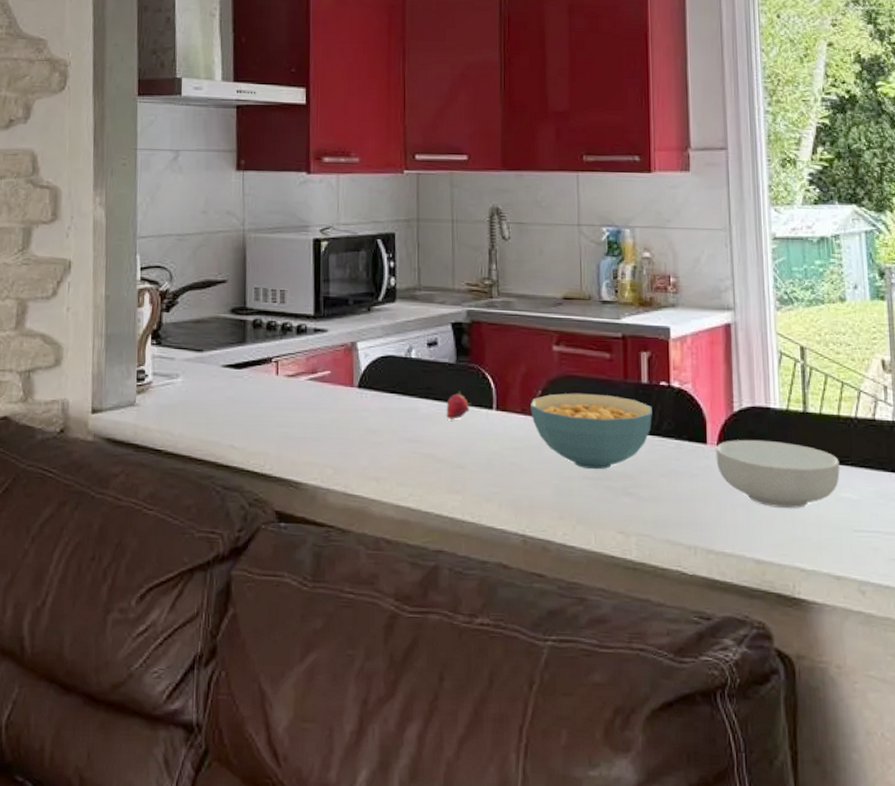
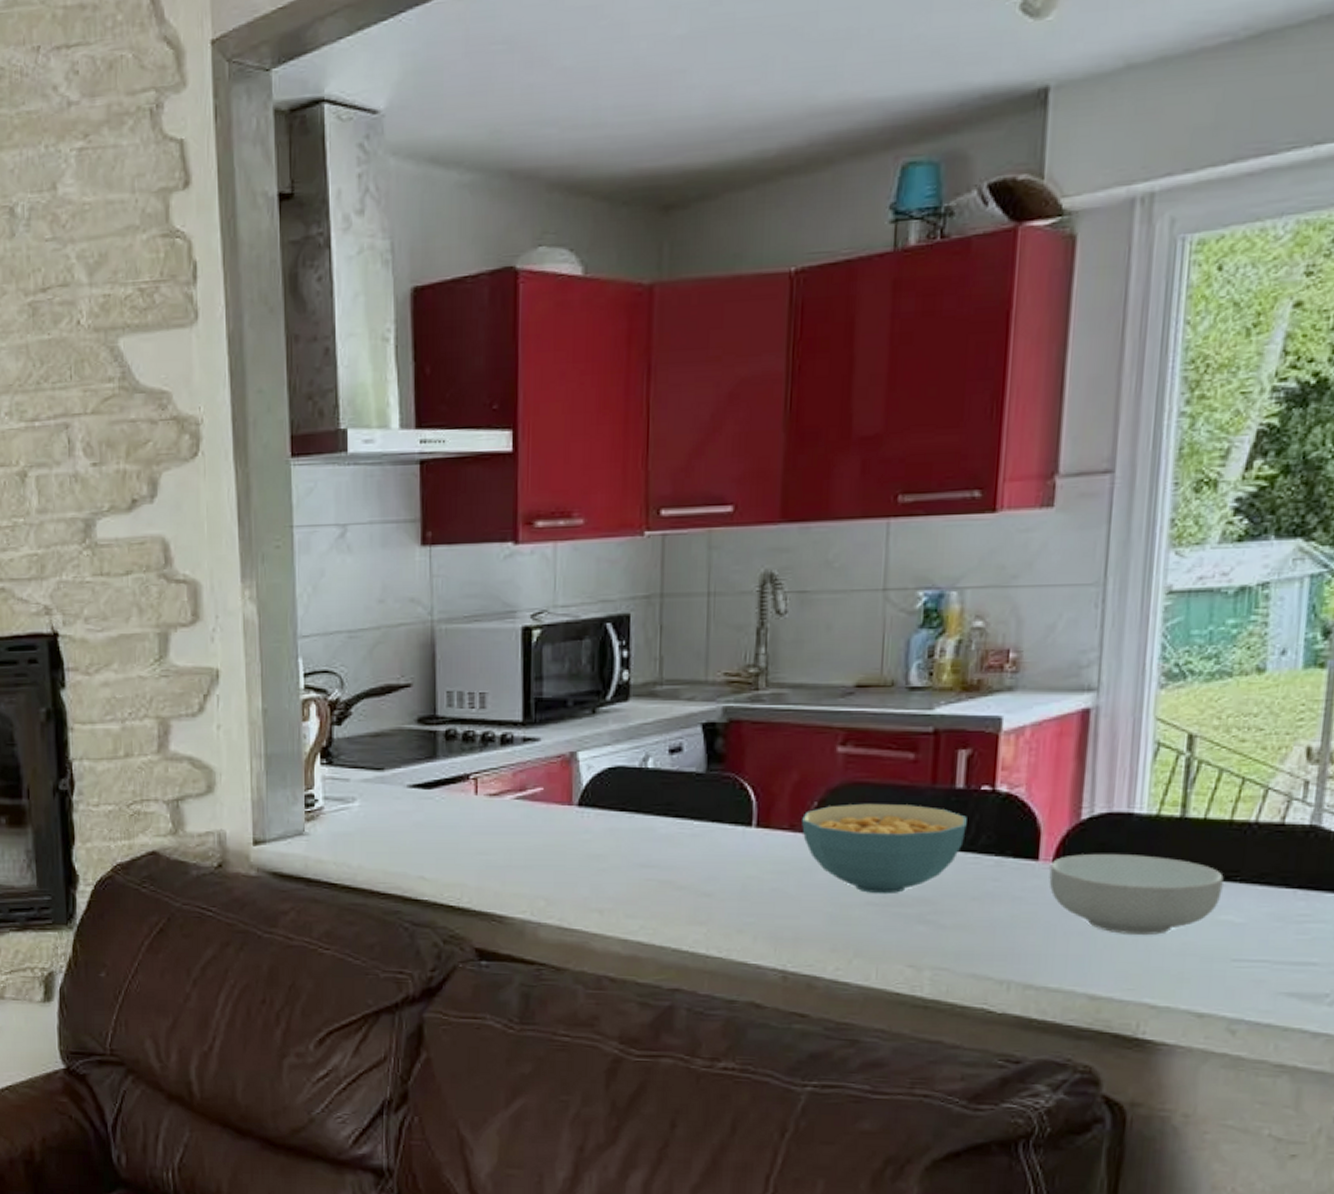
fruit: present [446,391,471,419] -> none [690,806,724,840]

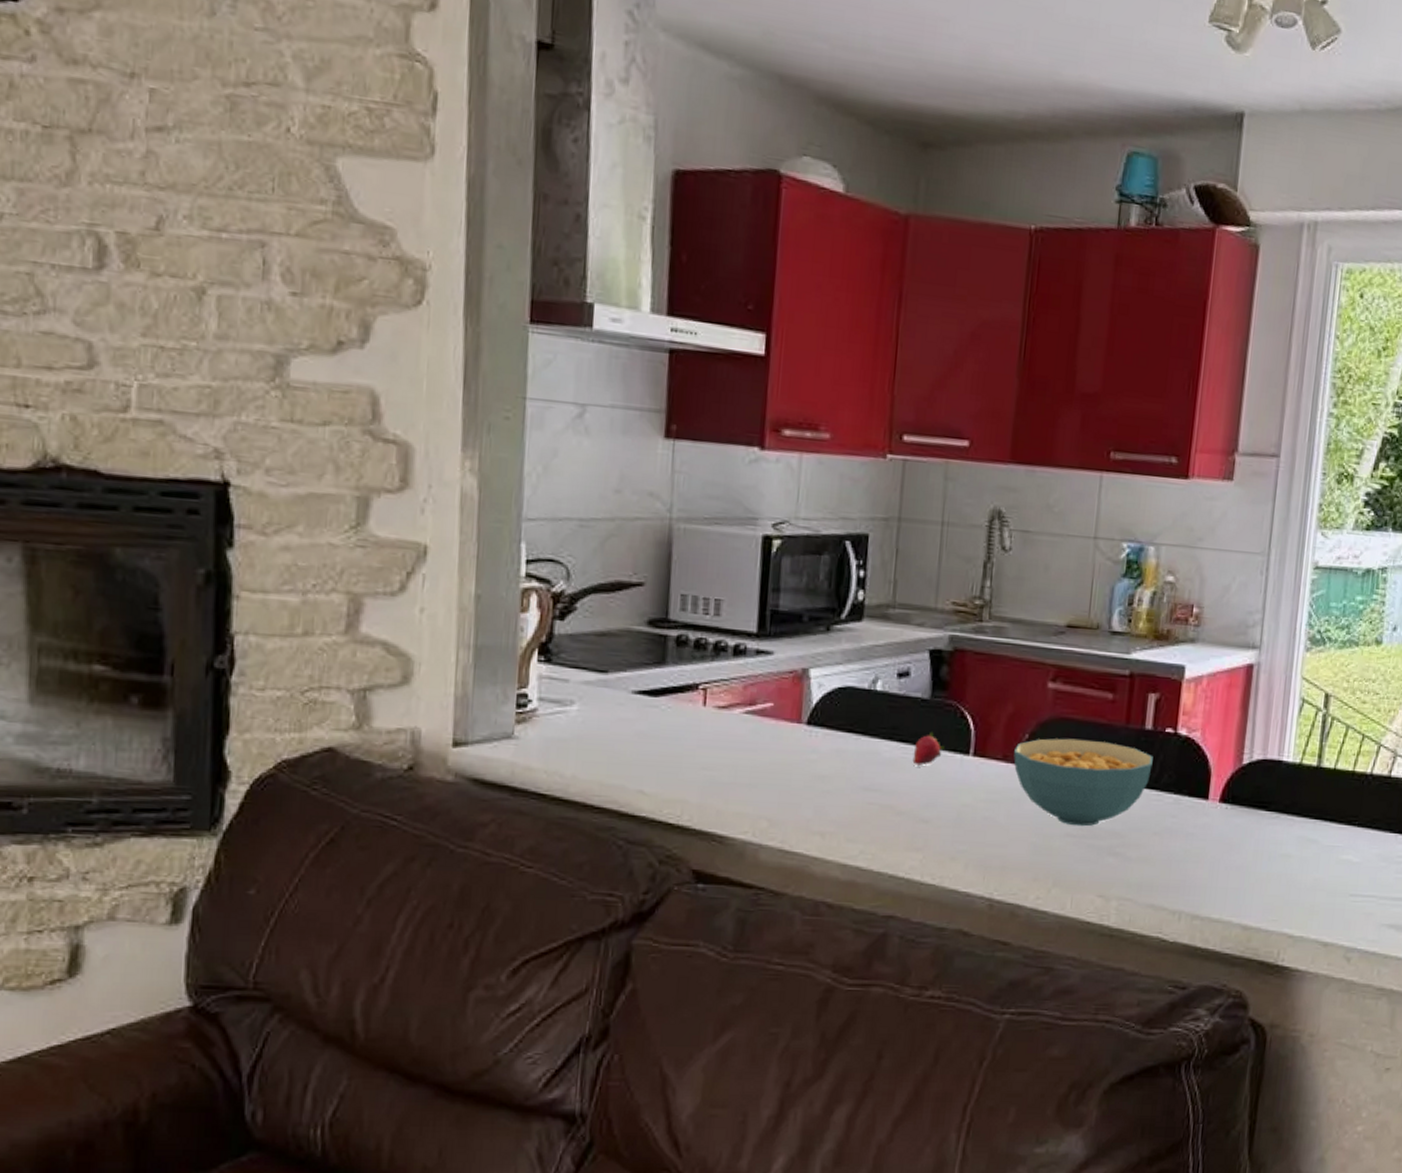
fruit: none [690,806,724,840] -> present [912,732,944,766]
cereal bowl: present [1049,853,1224,935] -> none [1215,795,1346,871]

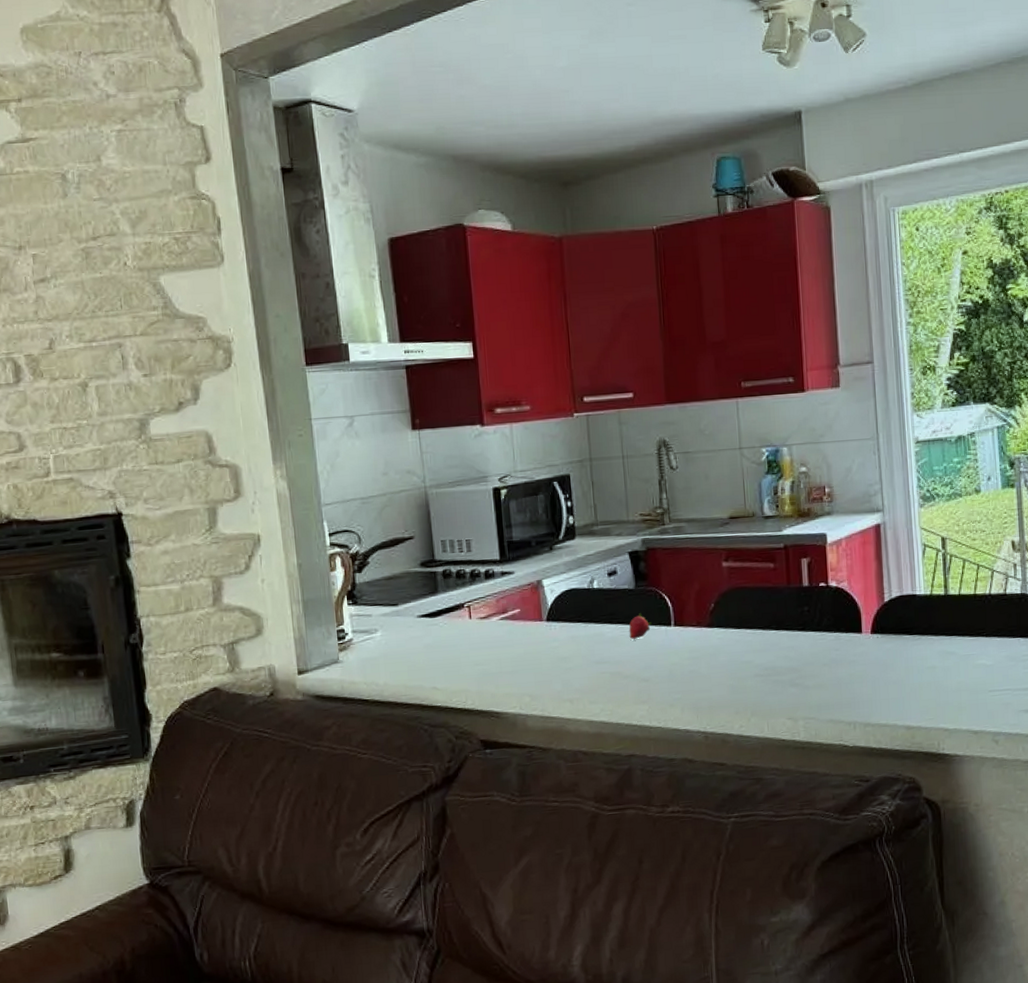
cereal bowl: present [1013,738,1153,827] -> none [705,600,814,668]

